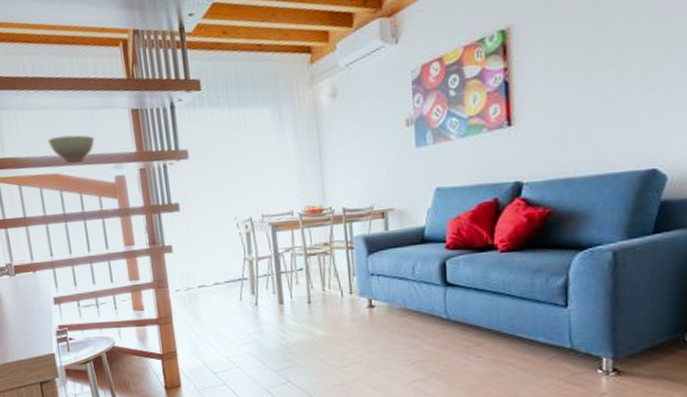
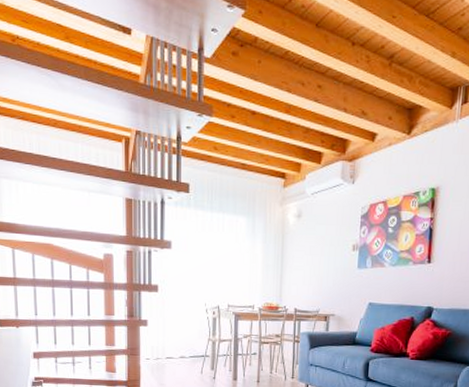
bowl: present [48,134,95,164] -> none [45,210,89,237]

